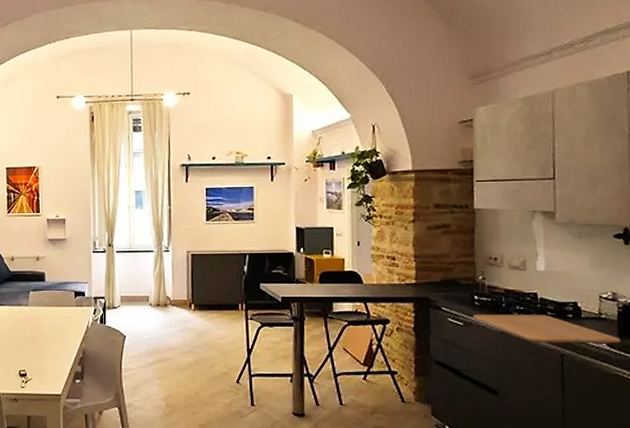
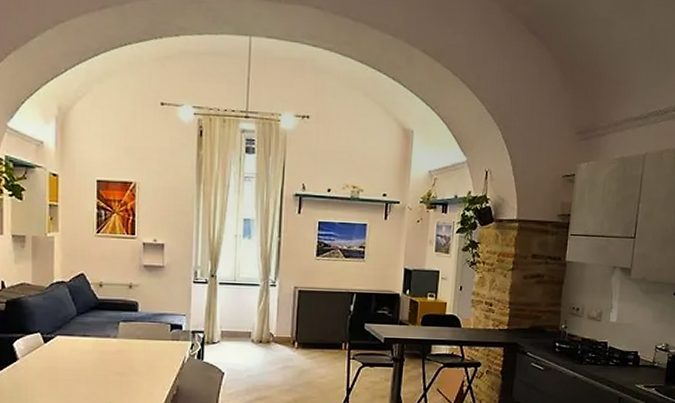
chopping board: present [473,314,620,344] -> none [553,360,666,389]

